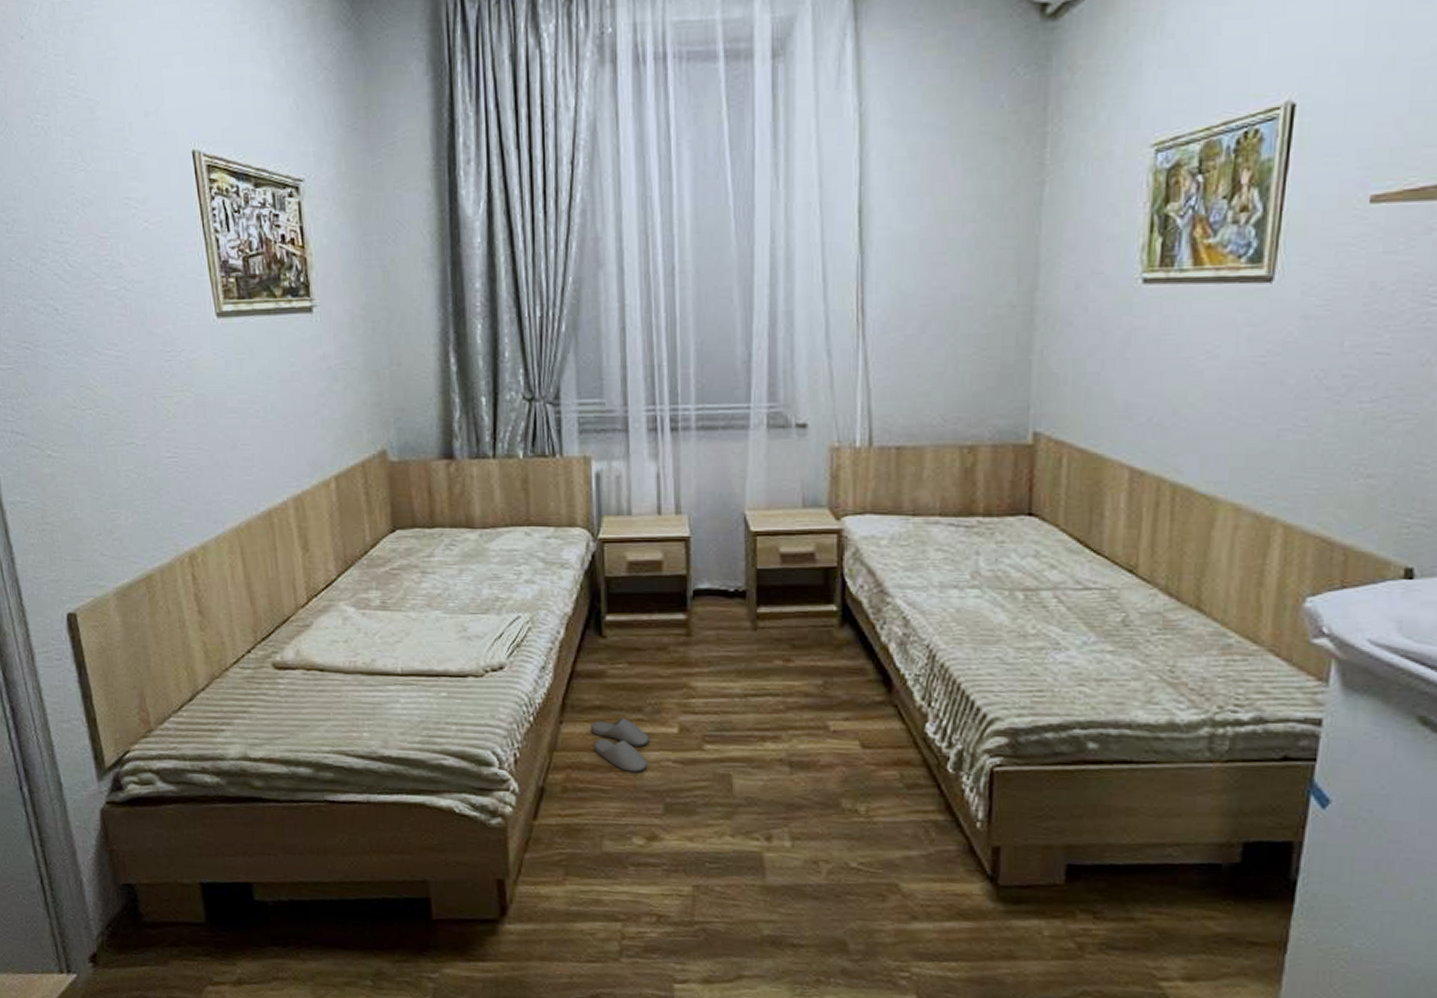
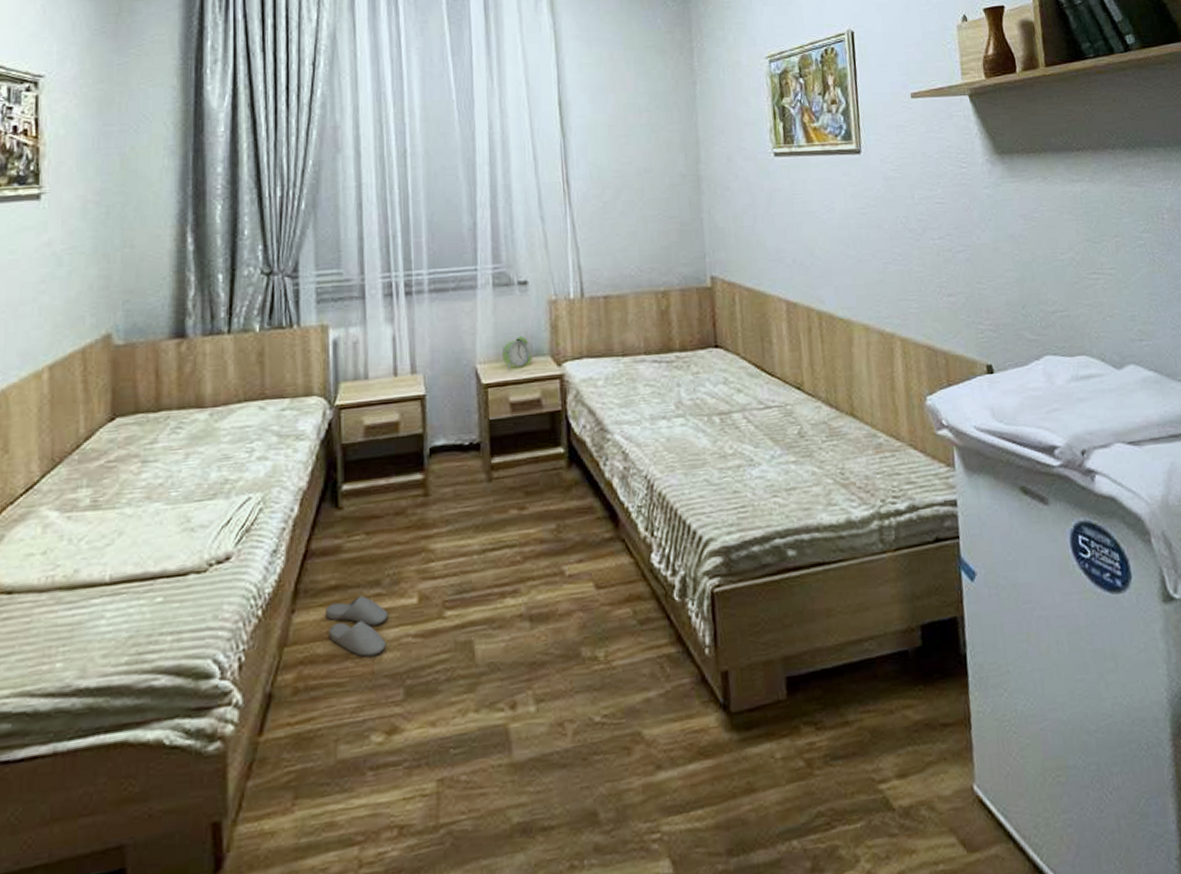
alarm clock: none [773,484,809,520] -> present [501,336,533,371]

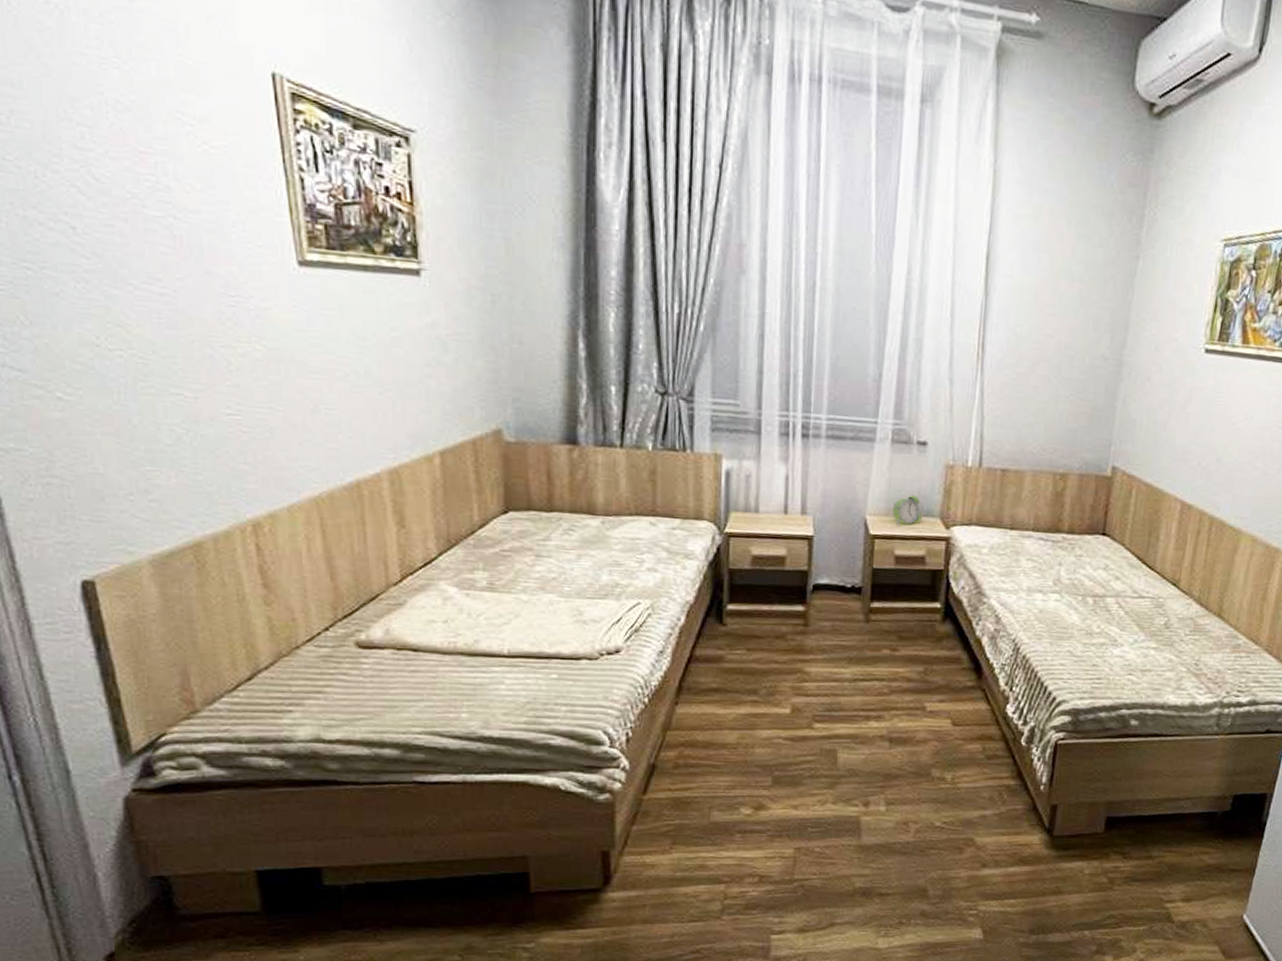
slippers: present [326,595,389,657] -> none [706,699,764,749]

